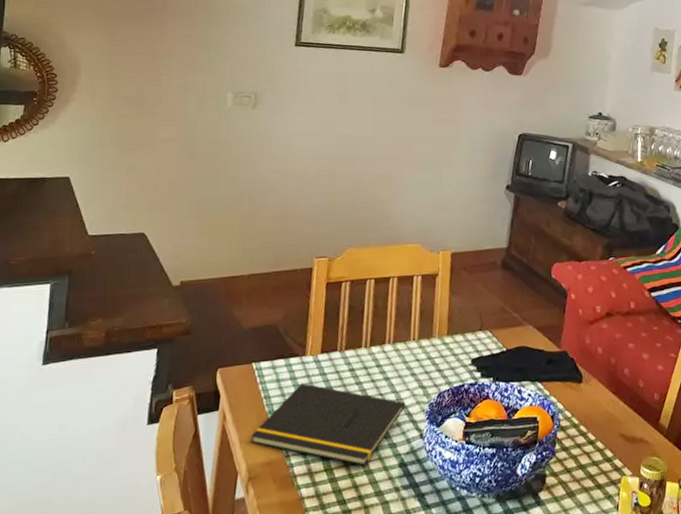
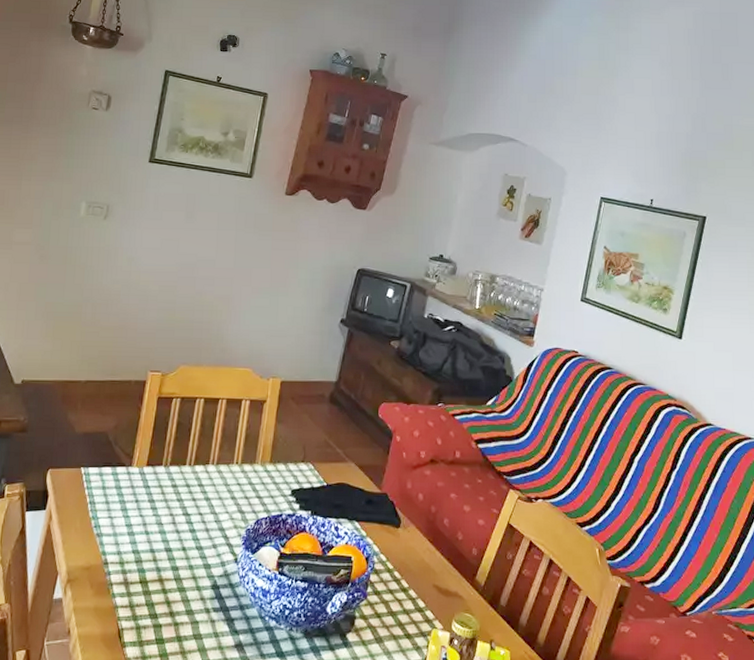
notepad: present [251,383,406,466] -> none [73,493,223,582]

